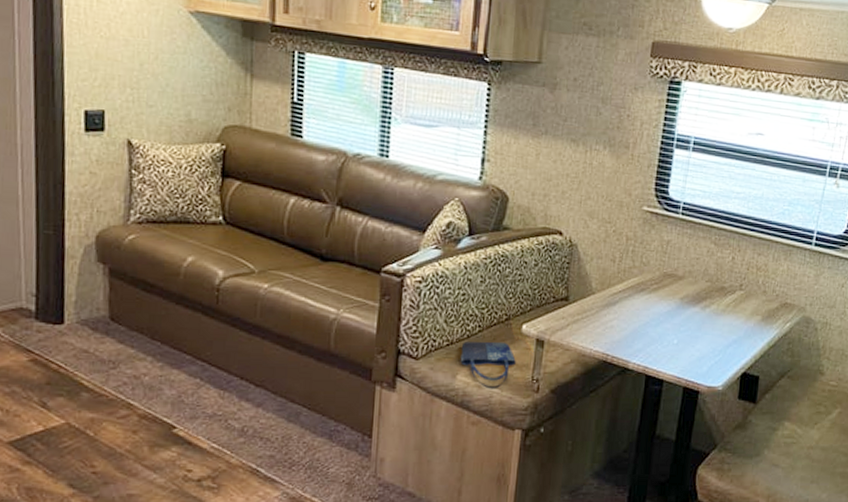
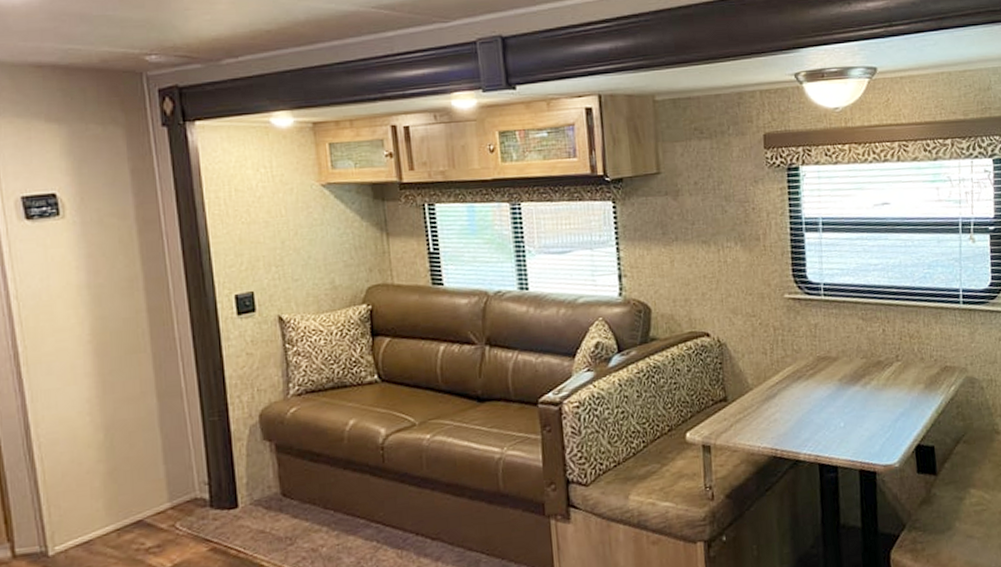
shopping bag: present [460,341,517,390] -> none [628,453,687,505]

